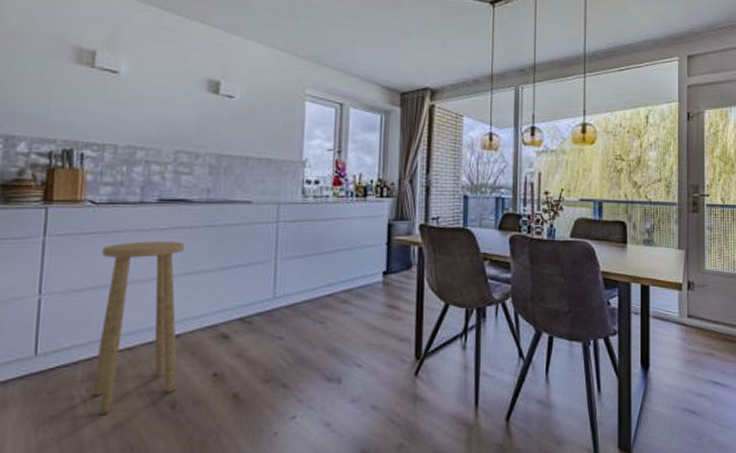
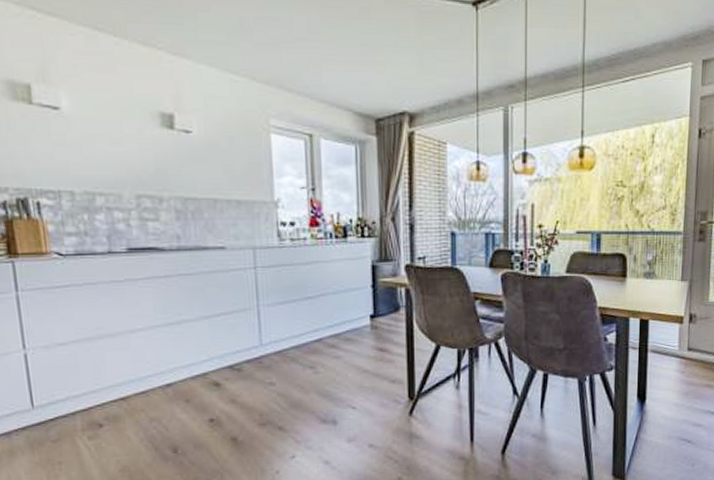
stool: present [94,241,185,414] -> none [78,292,175,459]

